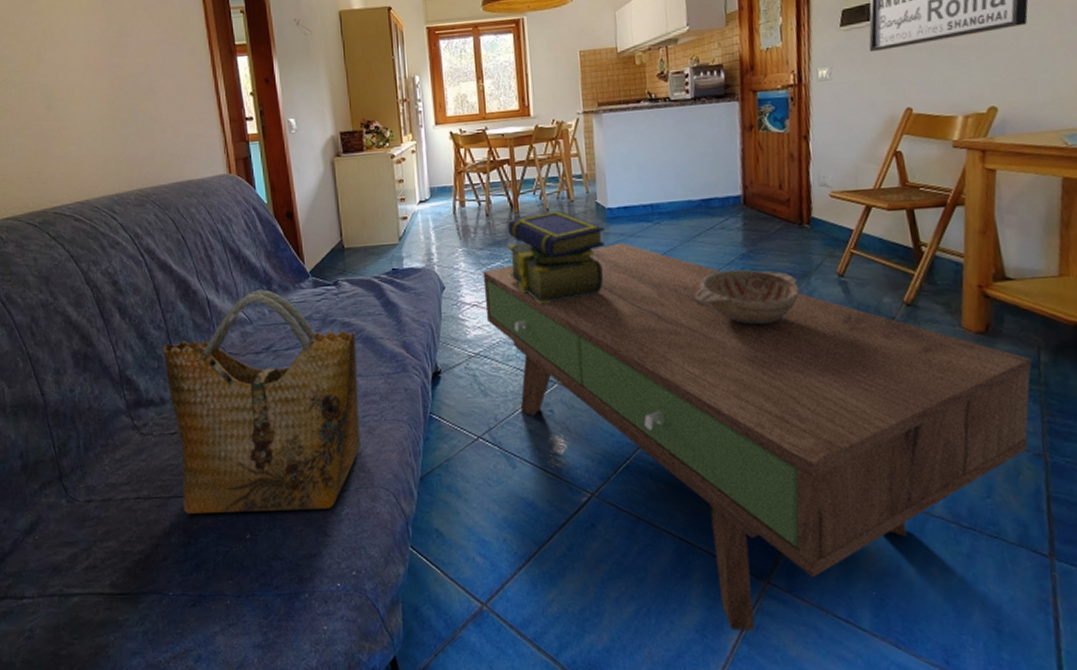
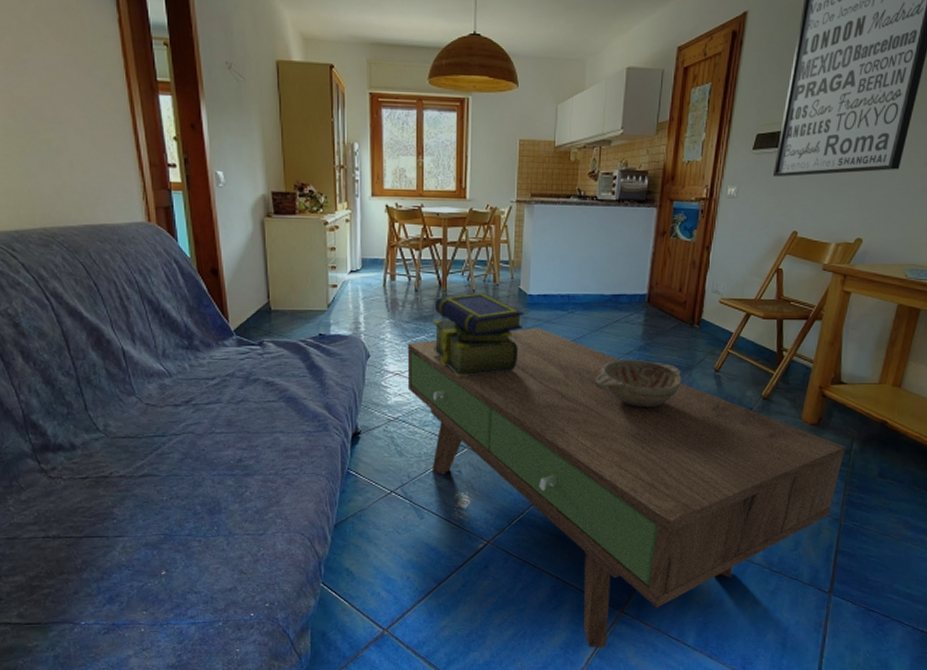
grocery bag: present [163,289,361,514] -> none [73,344,279,552]

